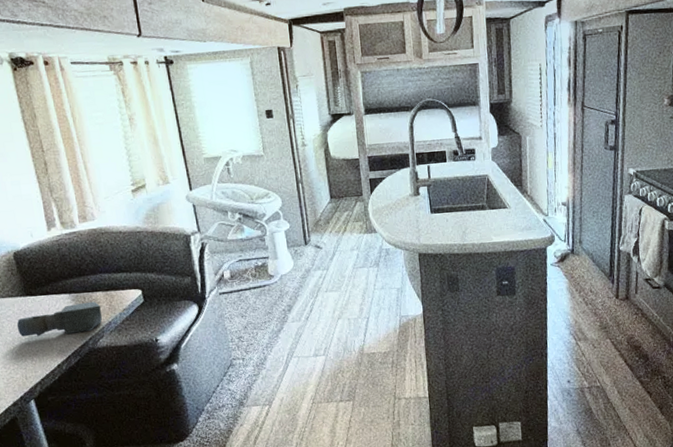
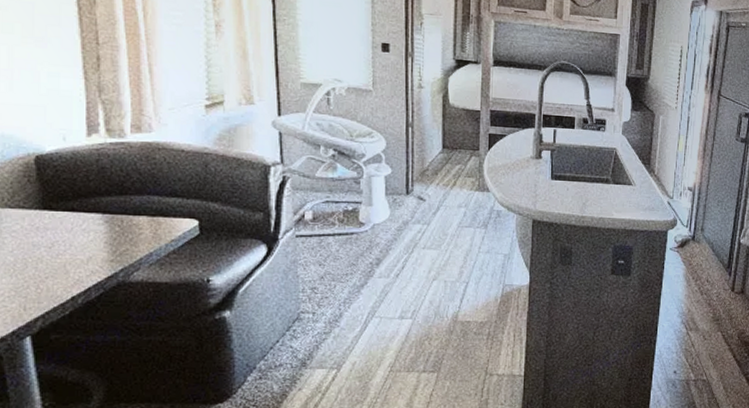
bust sculpture: present [17,301,102,337] -> none [23,226,141,261]

